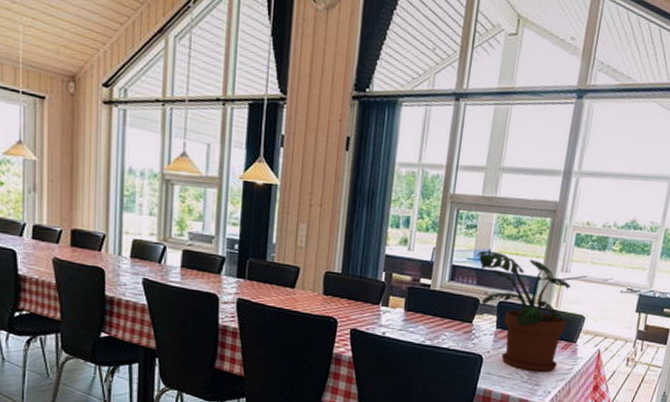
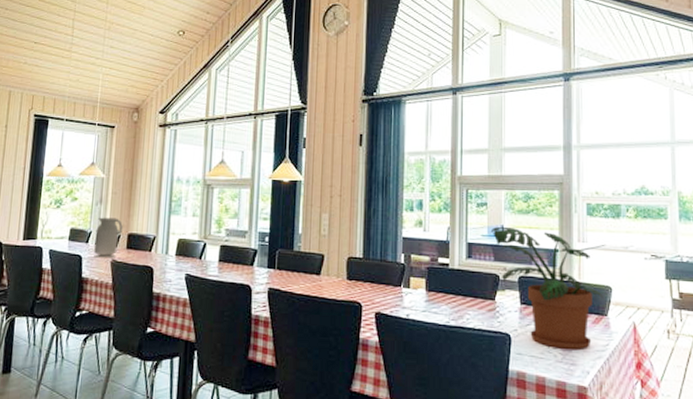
water jug: none [31,207,64,257] -> present [94,217,123,260]

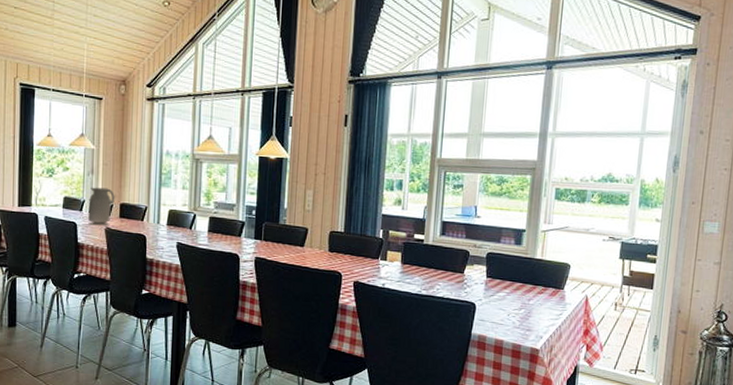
potted plant: present [490,226,604,349] -> none [464,207,562,318]

